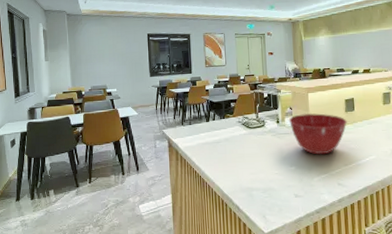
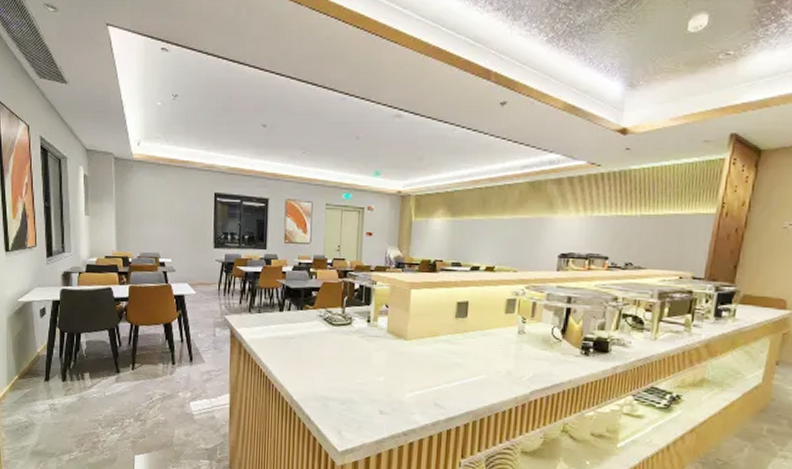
mixing bowl: present [288,113,347,155] -> none [382,313,456,367]

